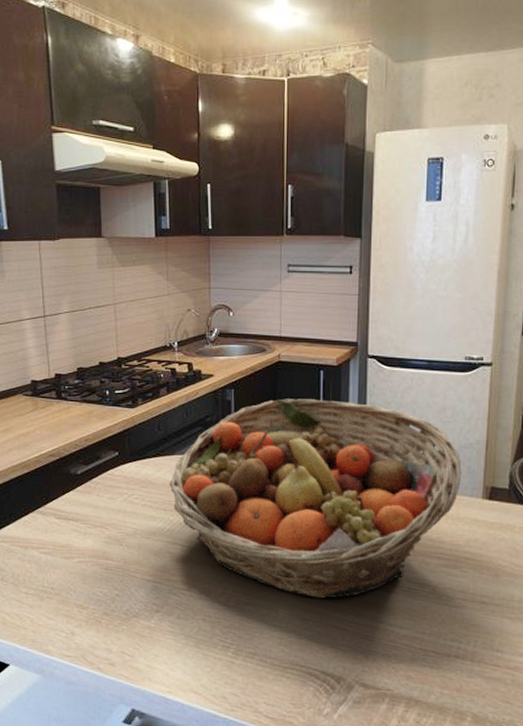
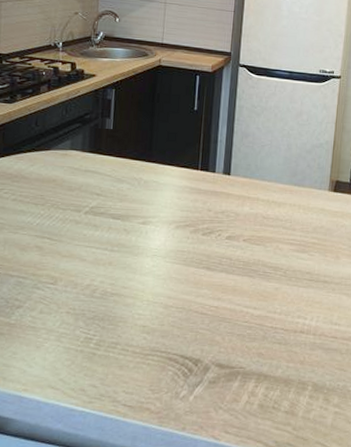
fruit basket: present [169,398,462,599] -> none [42,99,313,286]

